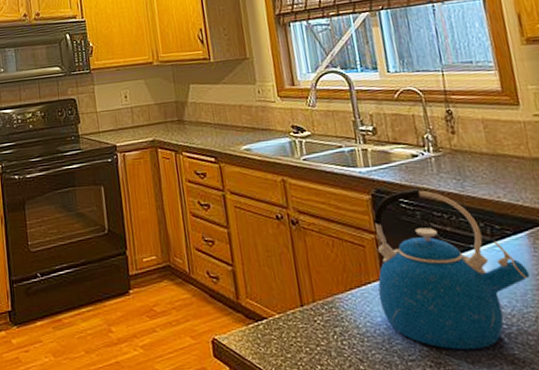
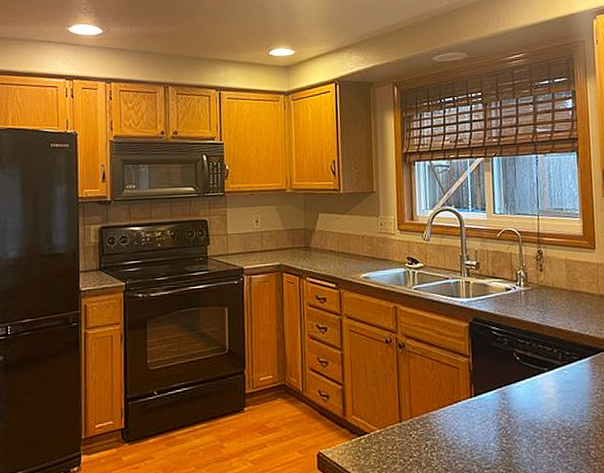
kettle: present [373,187,530,351] -> none [466,317,588,459]

